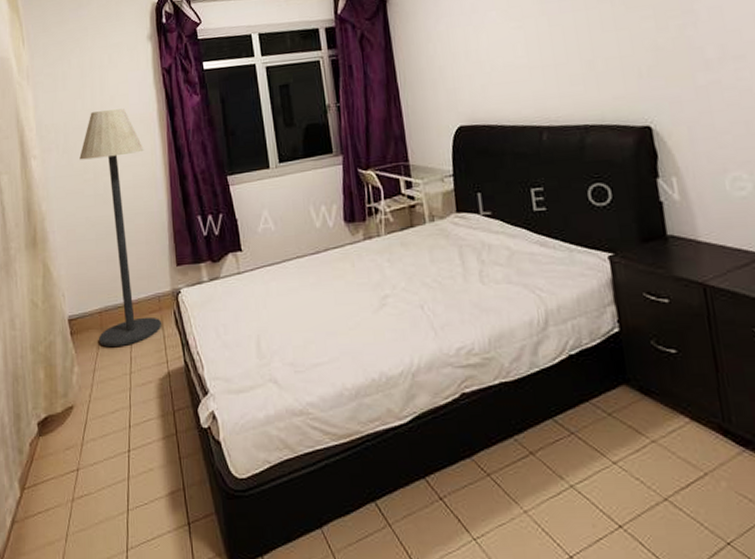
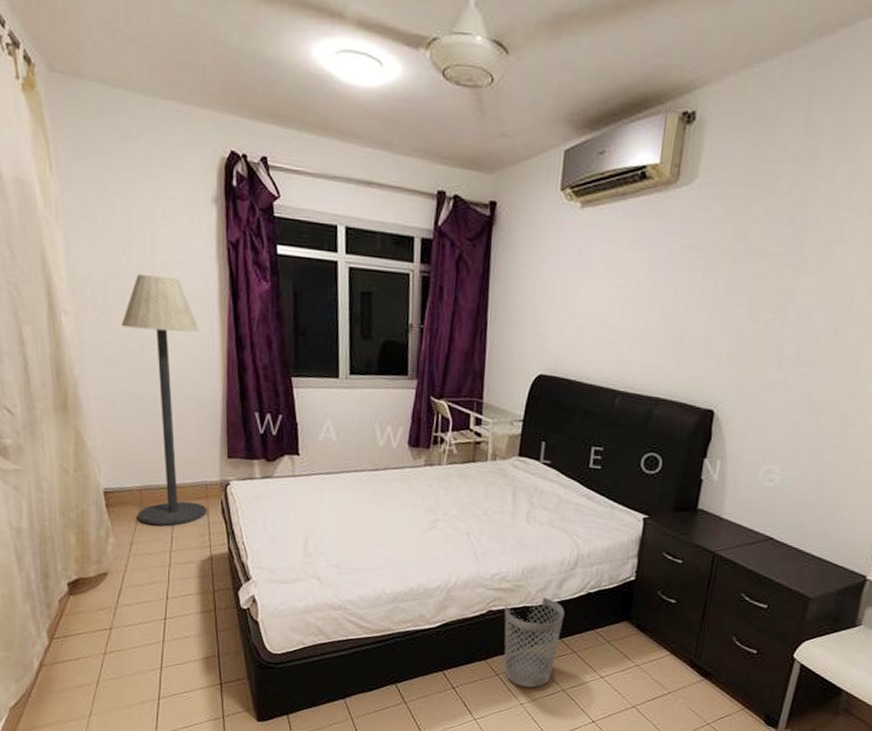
wastebasket: none [478,367,553,488] -> present [504,597,565,688]

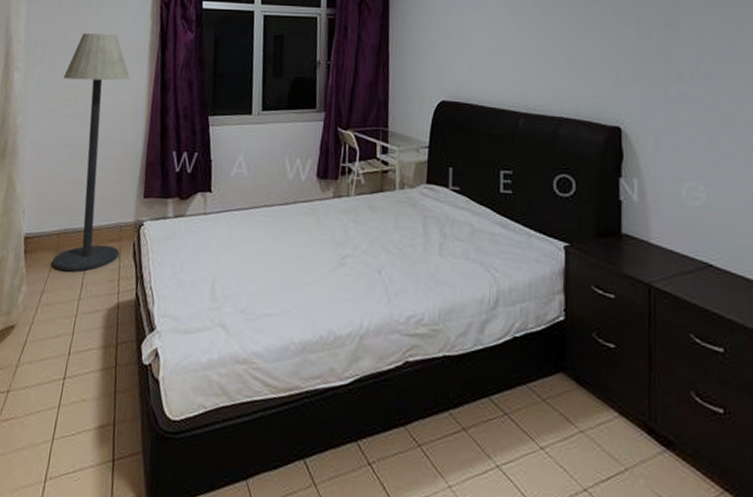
wastebasket: present [504,597,565,688] -> none [423,343,490,464]

